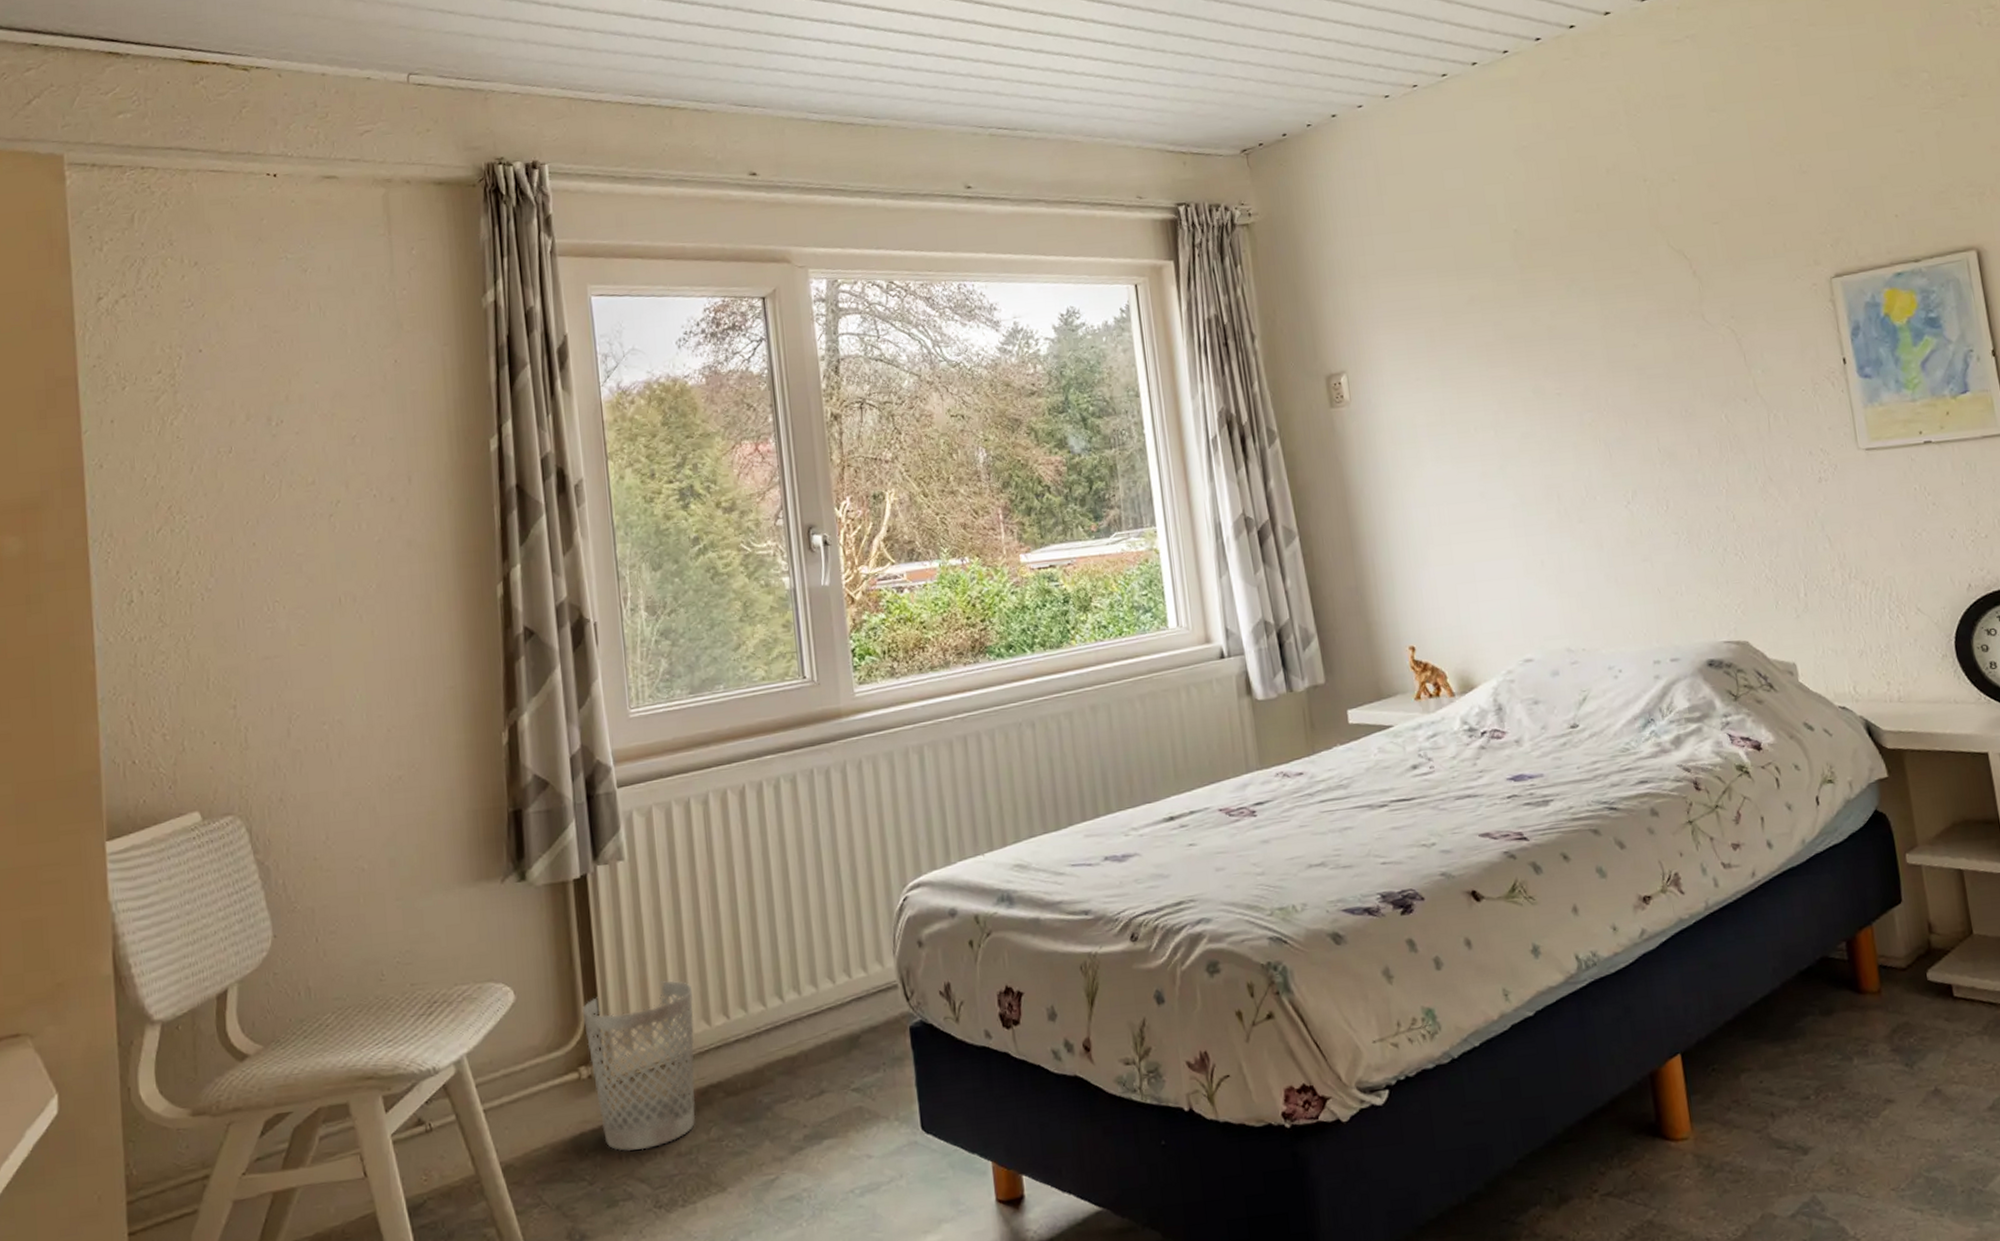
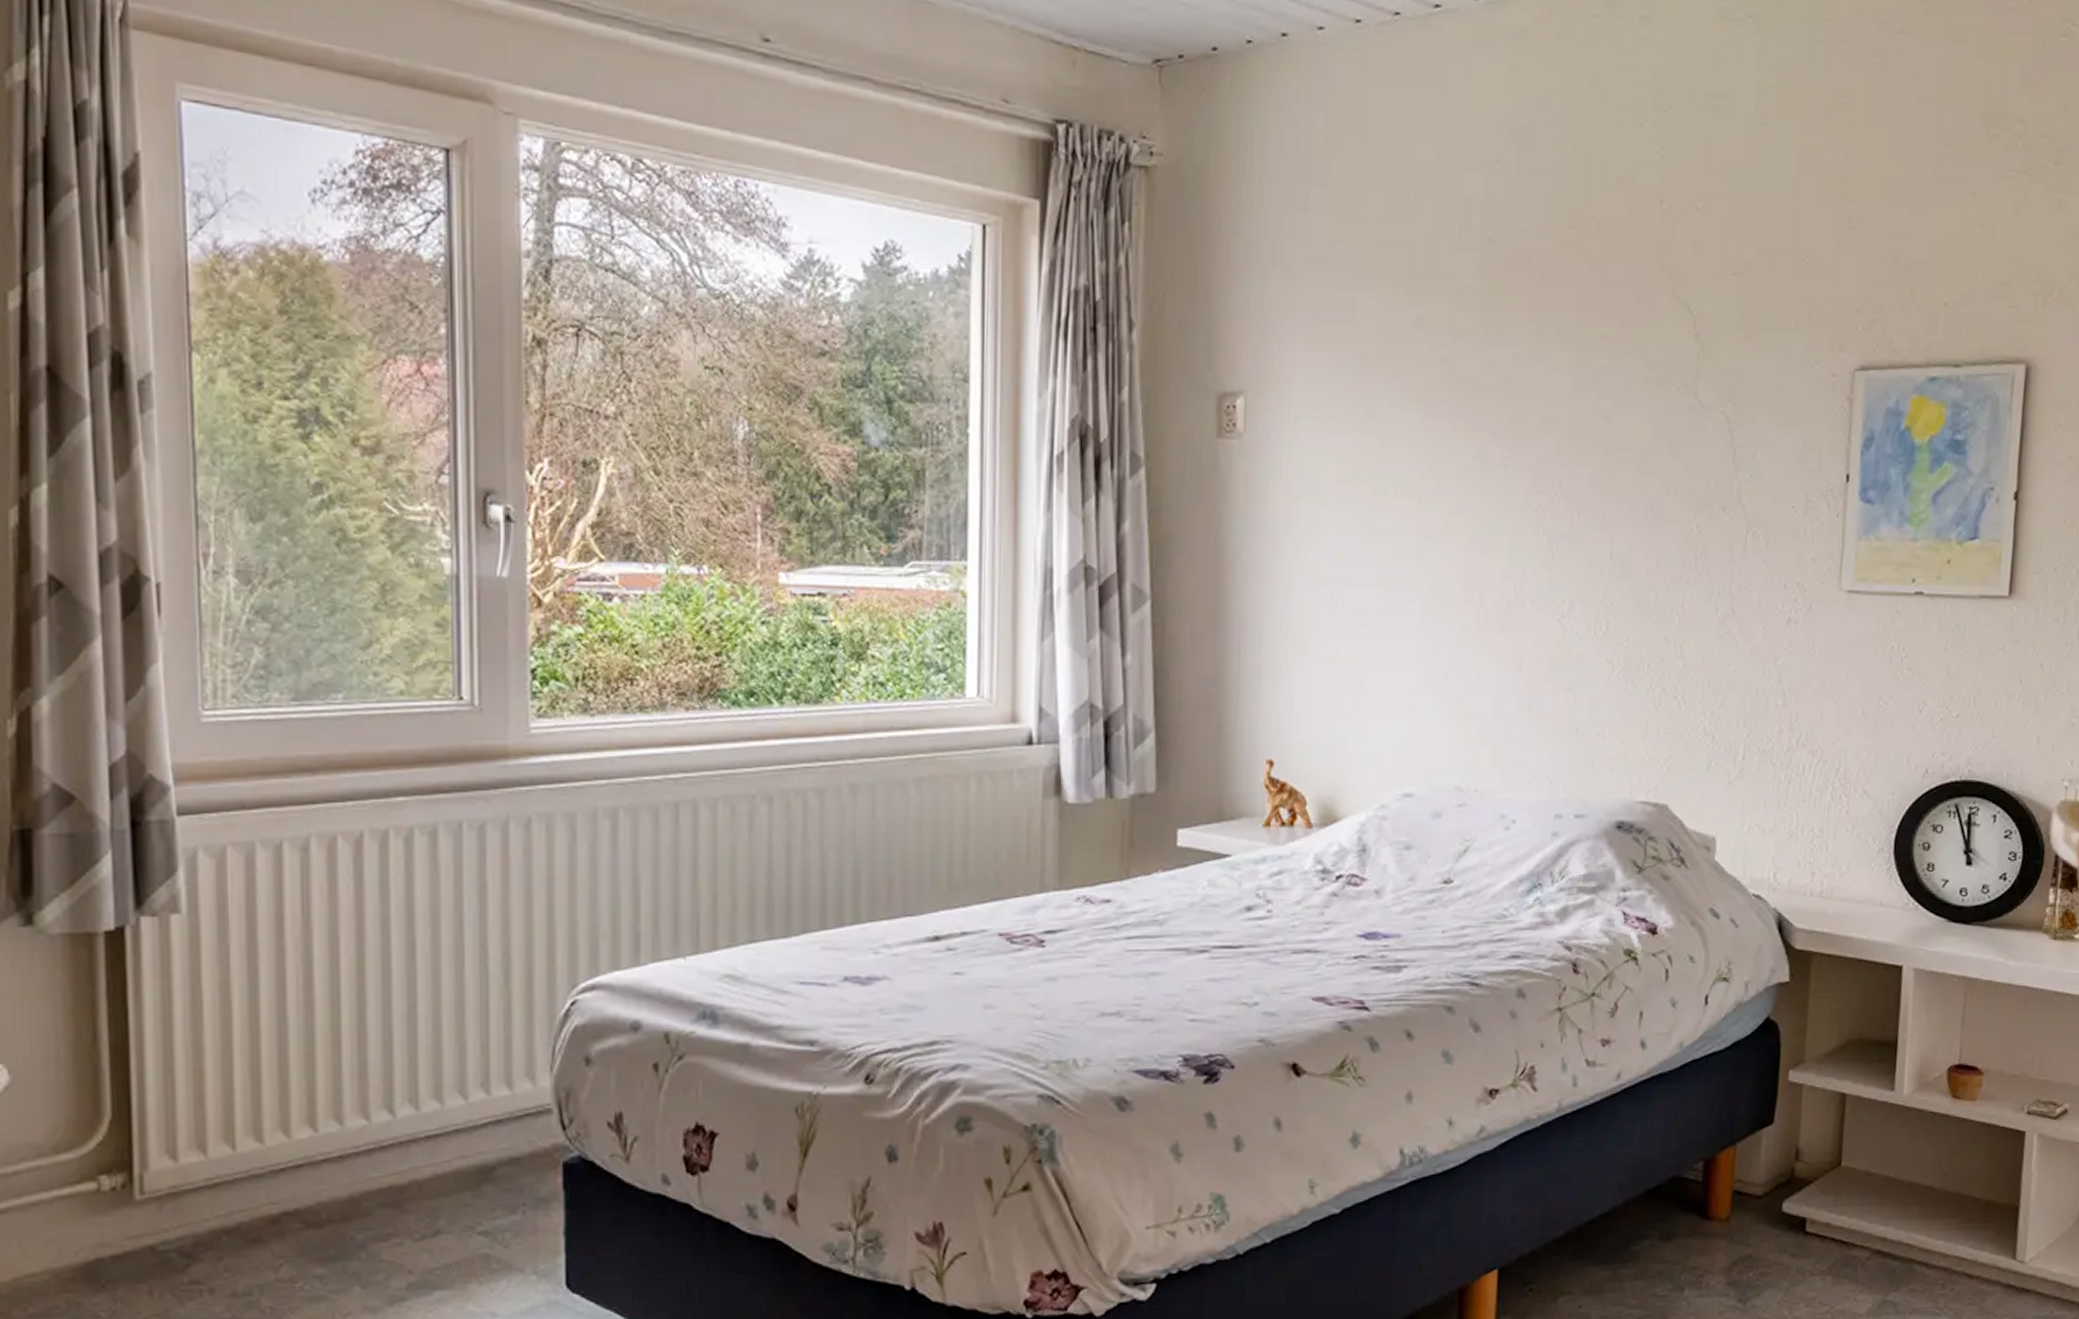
wastebasket: present [582,980,696,1151] -> none [107,1076,269,1286]

